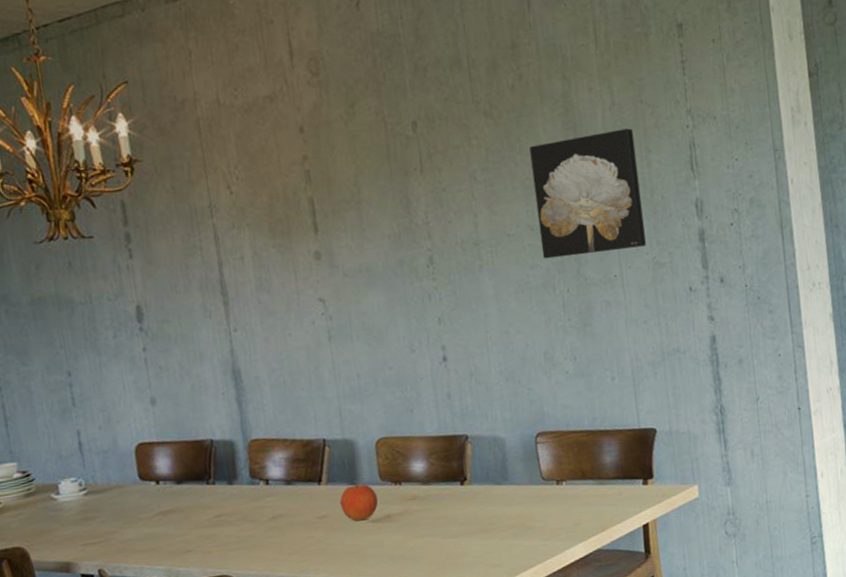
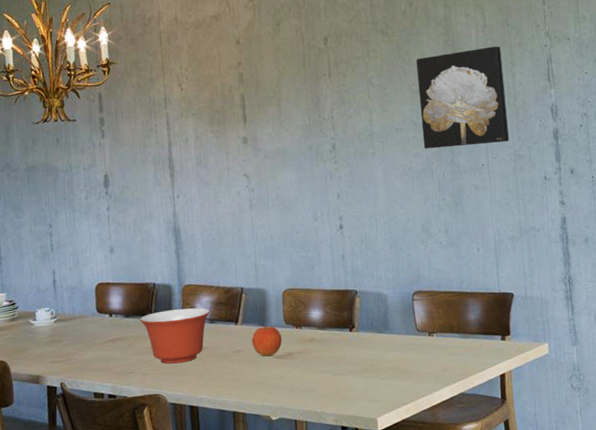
mixing bowl: none [195,467,287,538] -> present [139,308,211,364]

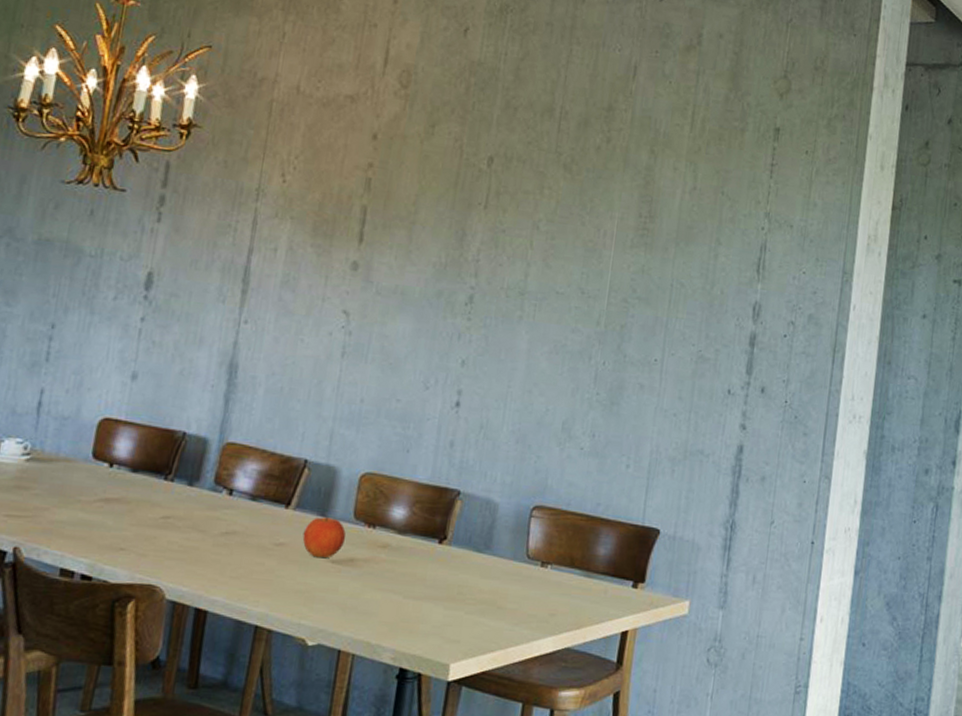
mixing bowl: present [139,308,211,364] -> none [151,472,256,548]
wall art: present [416,46,509,149] -> none [586,209,708,337]

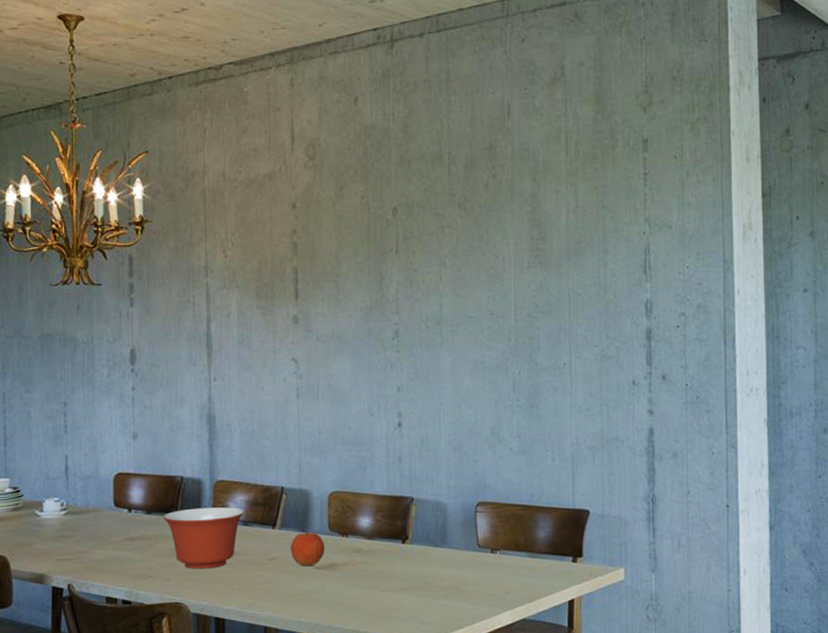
mixing bowl: none [151,472,256,548] -> present [162,507,245,569]

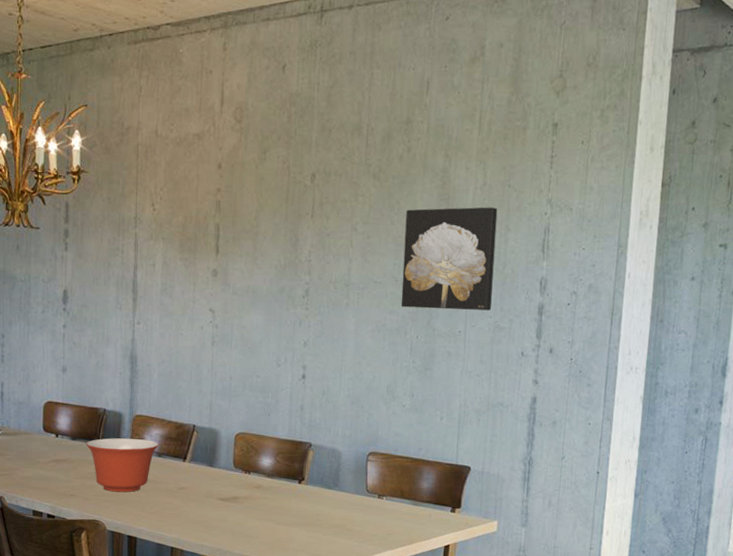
fruit: present [290,532,325,567] -> none [198,467,230,498]
wall art: none [497,230,596,342] -> present [401,207,498,311]

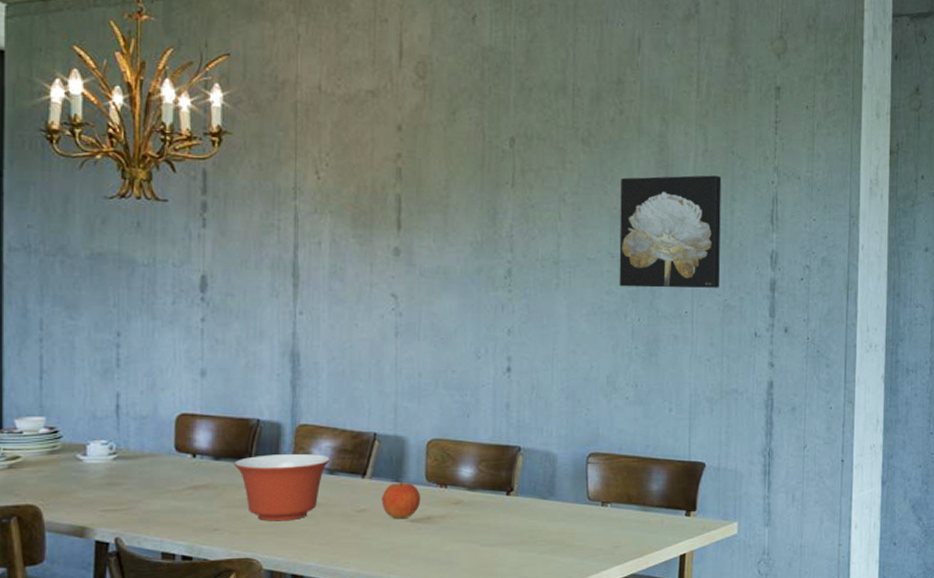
fruit: none [198,467,230,498] -> present [381,482,421,519]

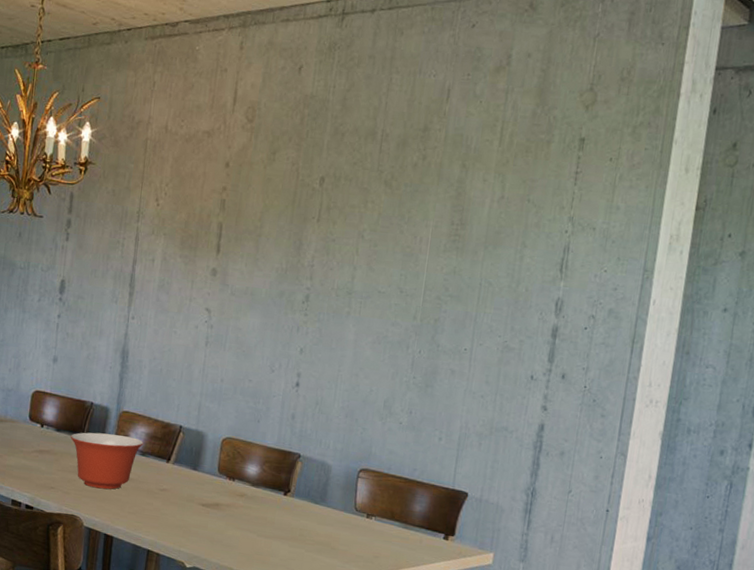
fruit: present [381,482,421,519] -> none [180,470,213,503]
wall art: present [619,175,722,288] -> none [404,219,515,330]

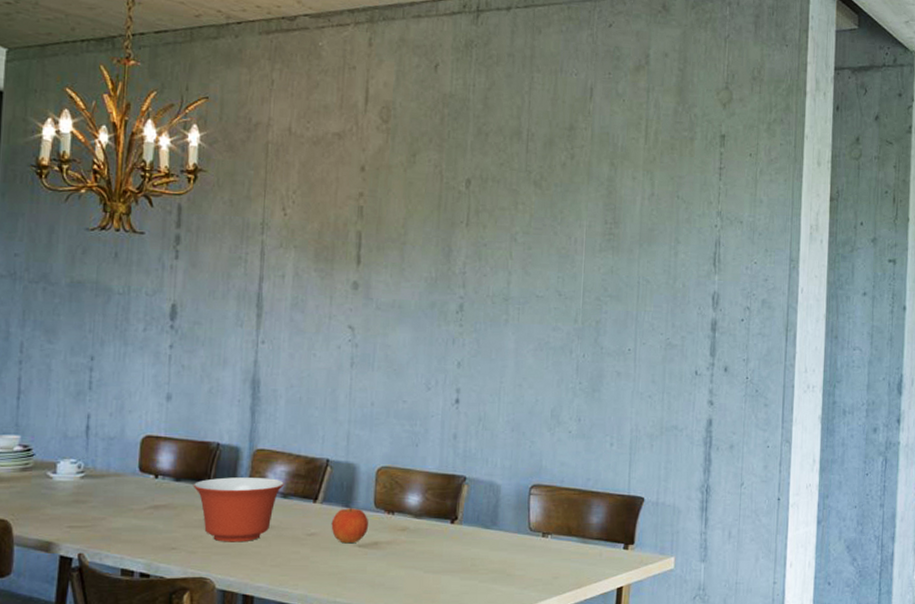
fruit: none [180,470,213,503] -> present [331,508,369,544]

